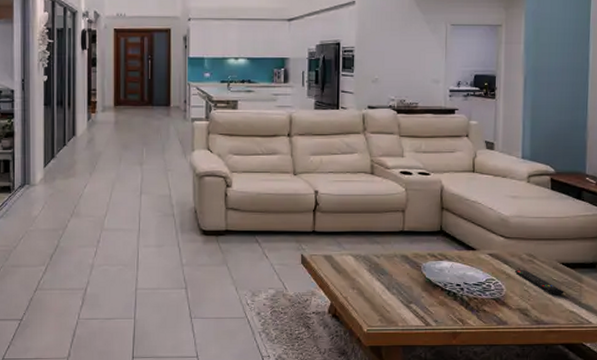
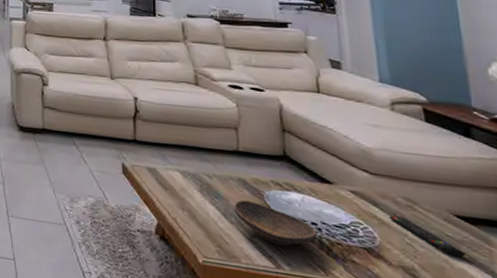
decorative bowl: none [396,273,459,307] -> present [234,199,317,247]

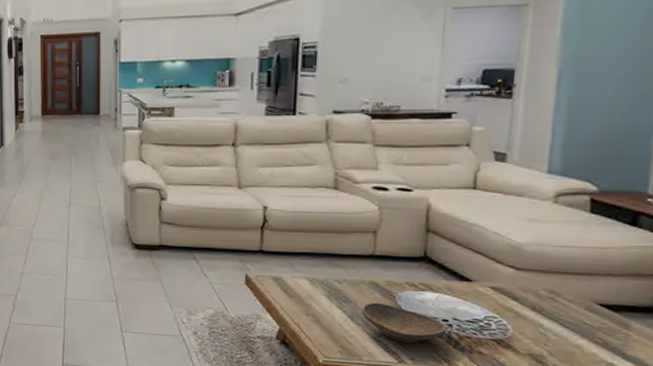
remote control: present [388,216,466,258] -> none [526,308,601,343]

